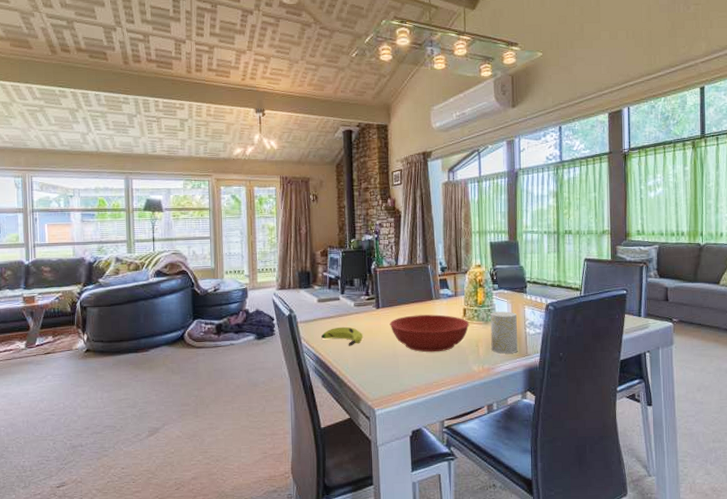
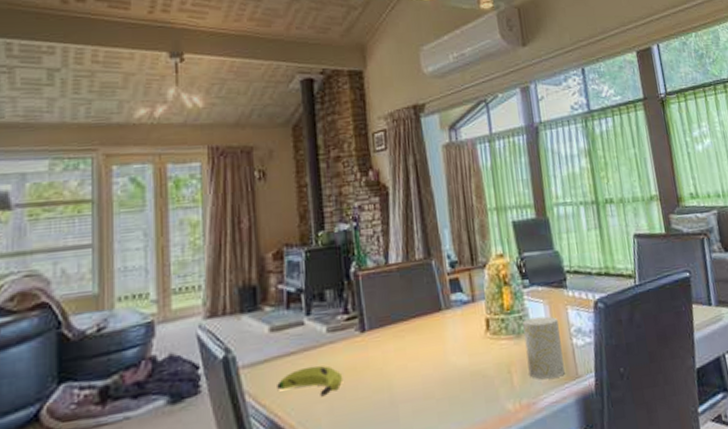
bowl: present [389,314,470,353] -> none [381,331,496,392]

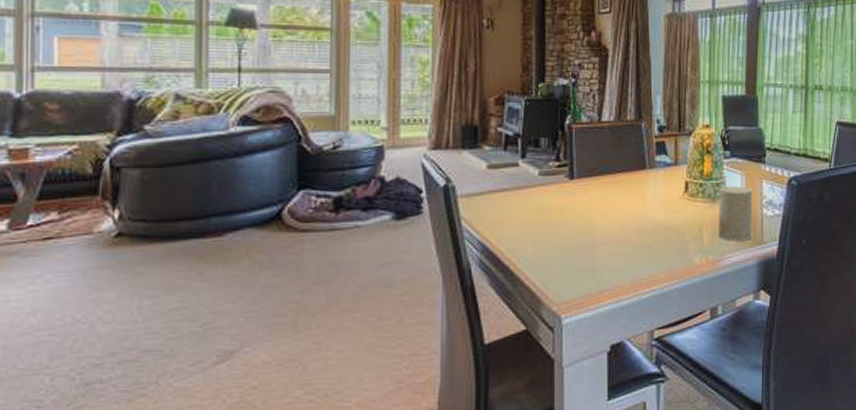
banana: present [277,365,343,397] -> none [490,203,550,231]

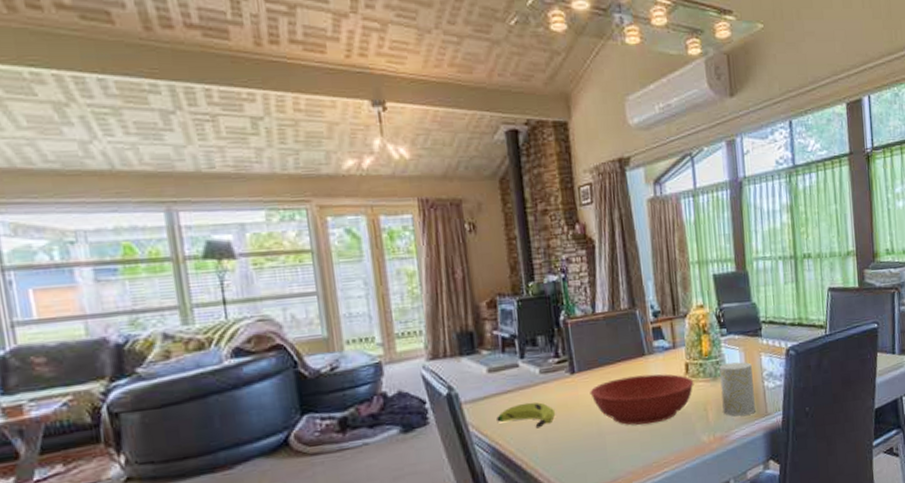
banana: none [490,203,550,231] -> present [497,402,556,429]
bowl: none [586,189,692,239] -> present [590,374,694,425]

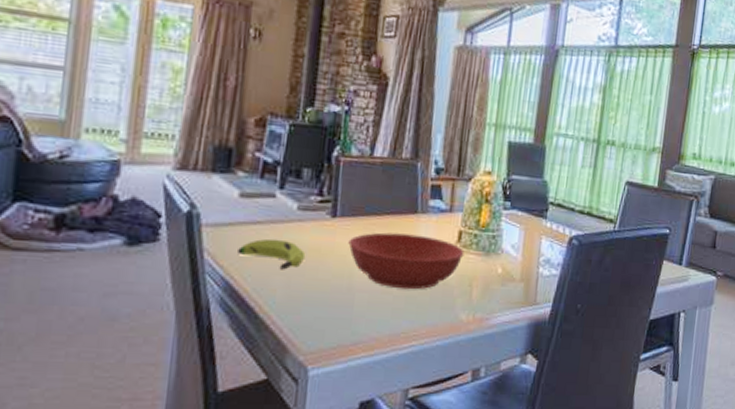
cup: present [719,362,755,416] -> none [489,239,530,300]

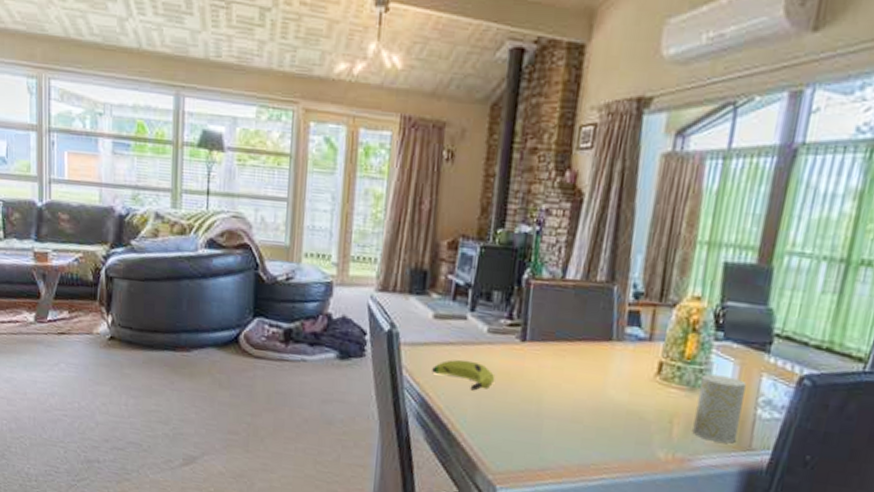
bowl: present [348,232,465,290] -> none [537,359,665,422]
cup: none [489,239,530,300] -> present [692,374,746,444]

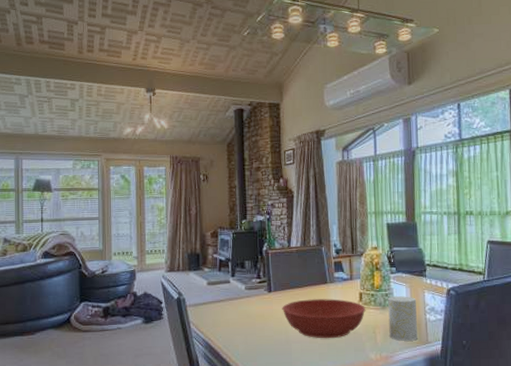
banana: present [432,359,496,391] -> none [211,311,255,332]
bowl: none [537,359,665,422] -> present [282,299,366,339]

